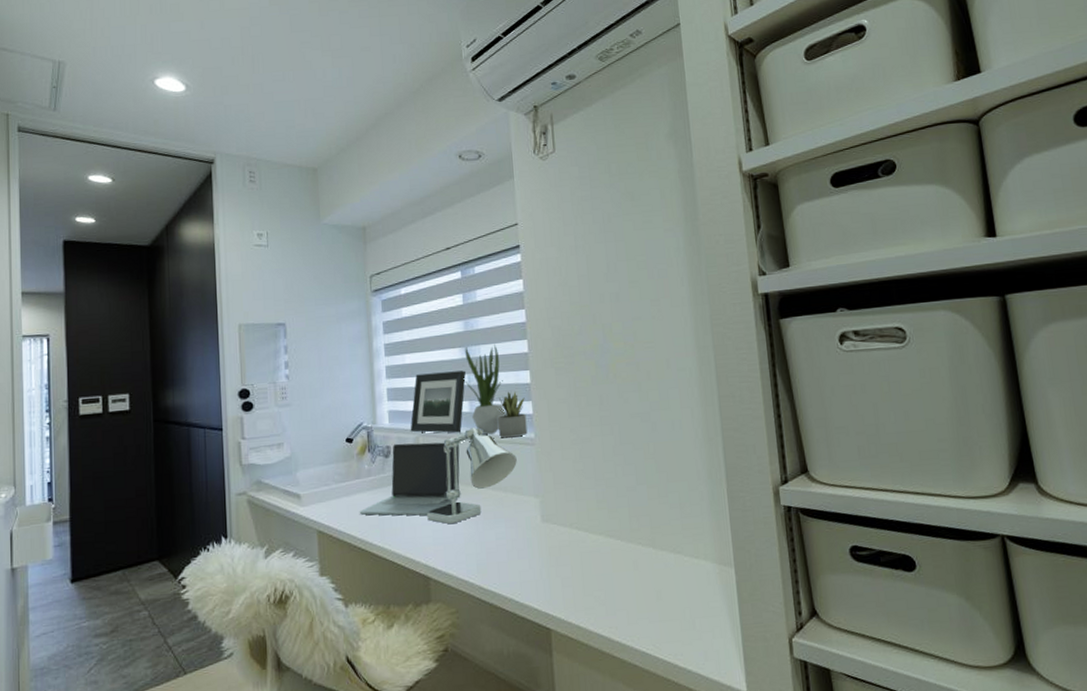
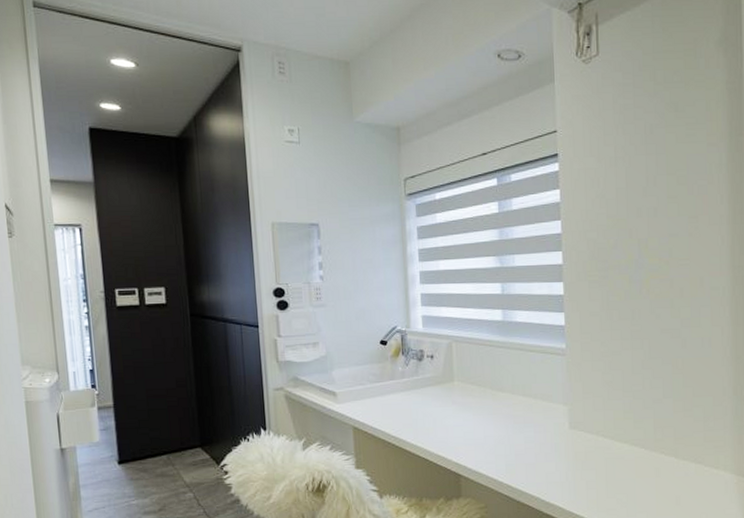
laptop: present [359,442,460,516] -> none [393,348,492,418]
picture frame: present [410,370,467,433] -> none [443,279,500,341]
desk lamp: present [427,428,517,525] -> none [459,336,548,427]
potted plant: present [463,344,506,435] -> none [497,254,538,344]
succulent plant: present [497,391,528,438] -> none [530,302,559,348]

